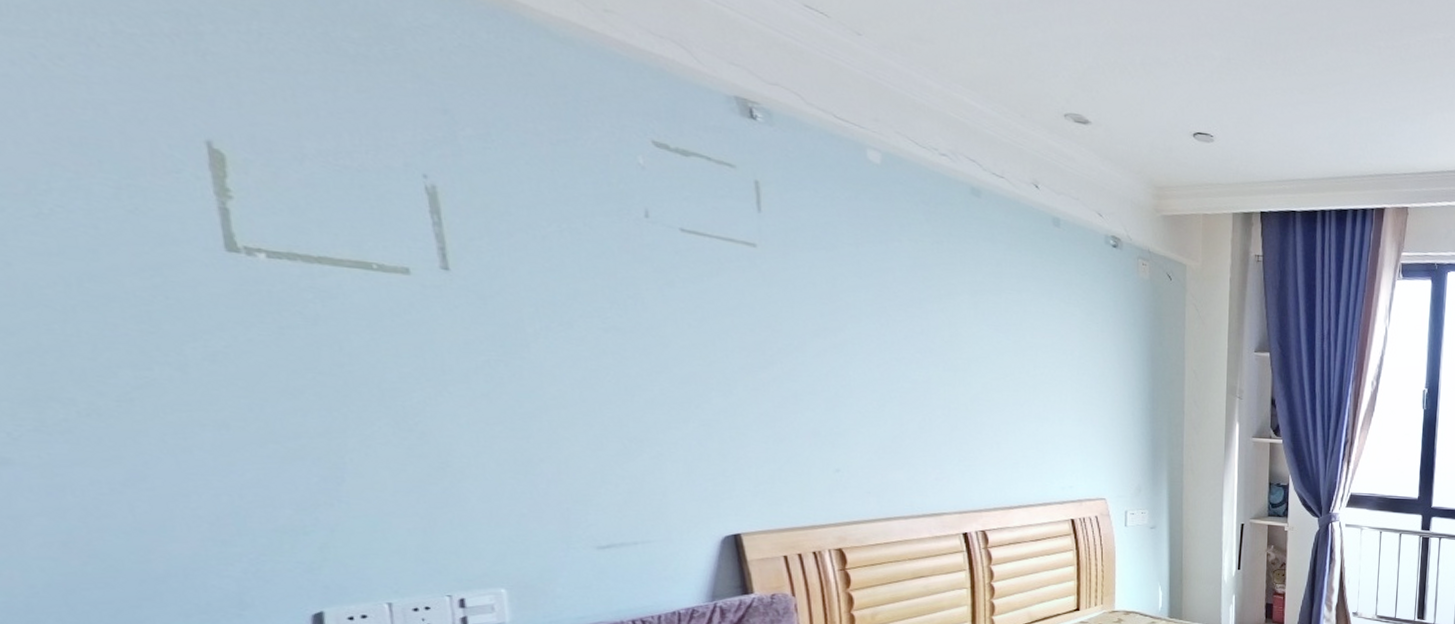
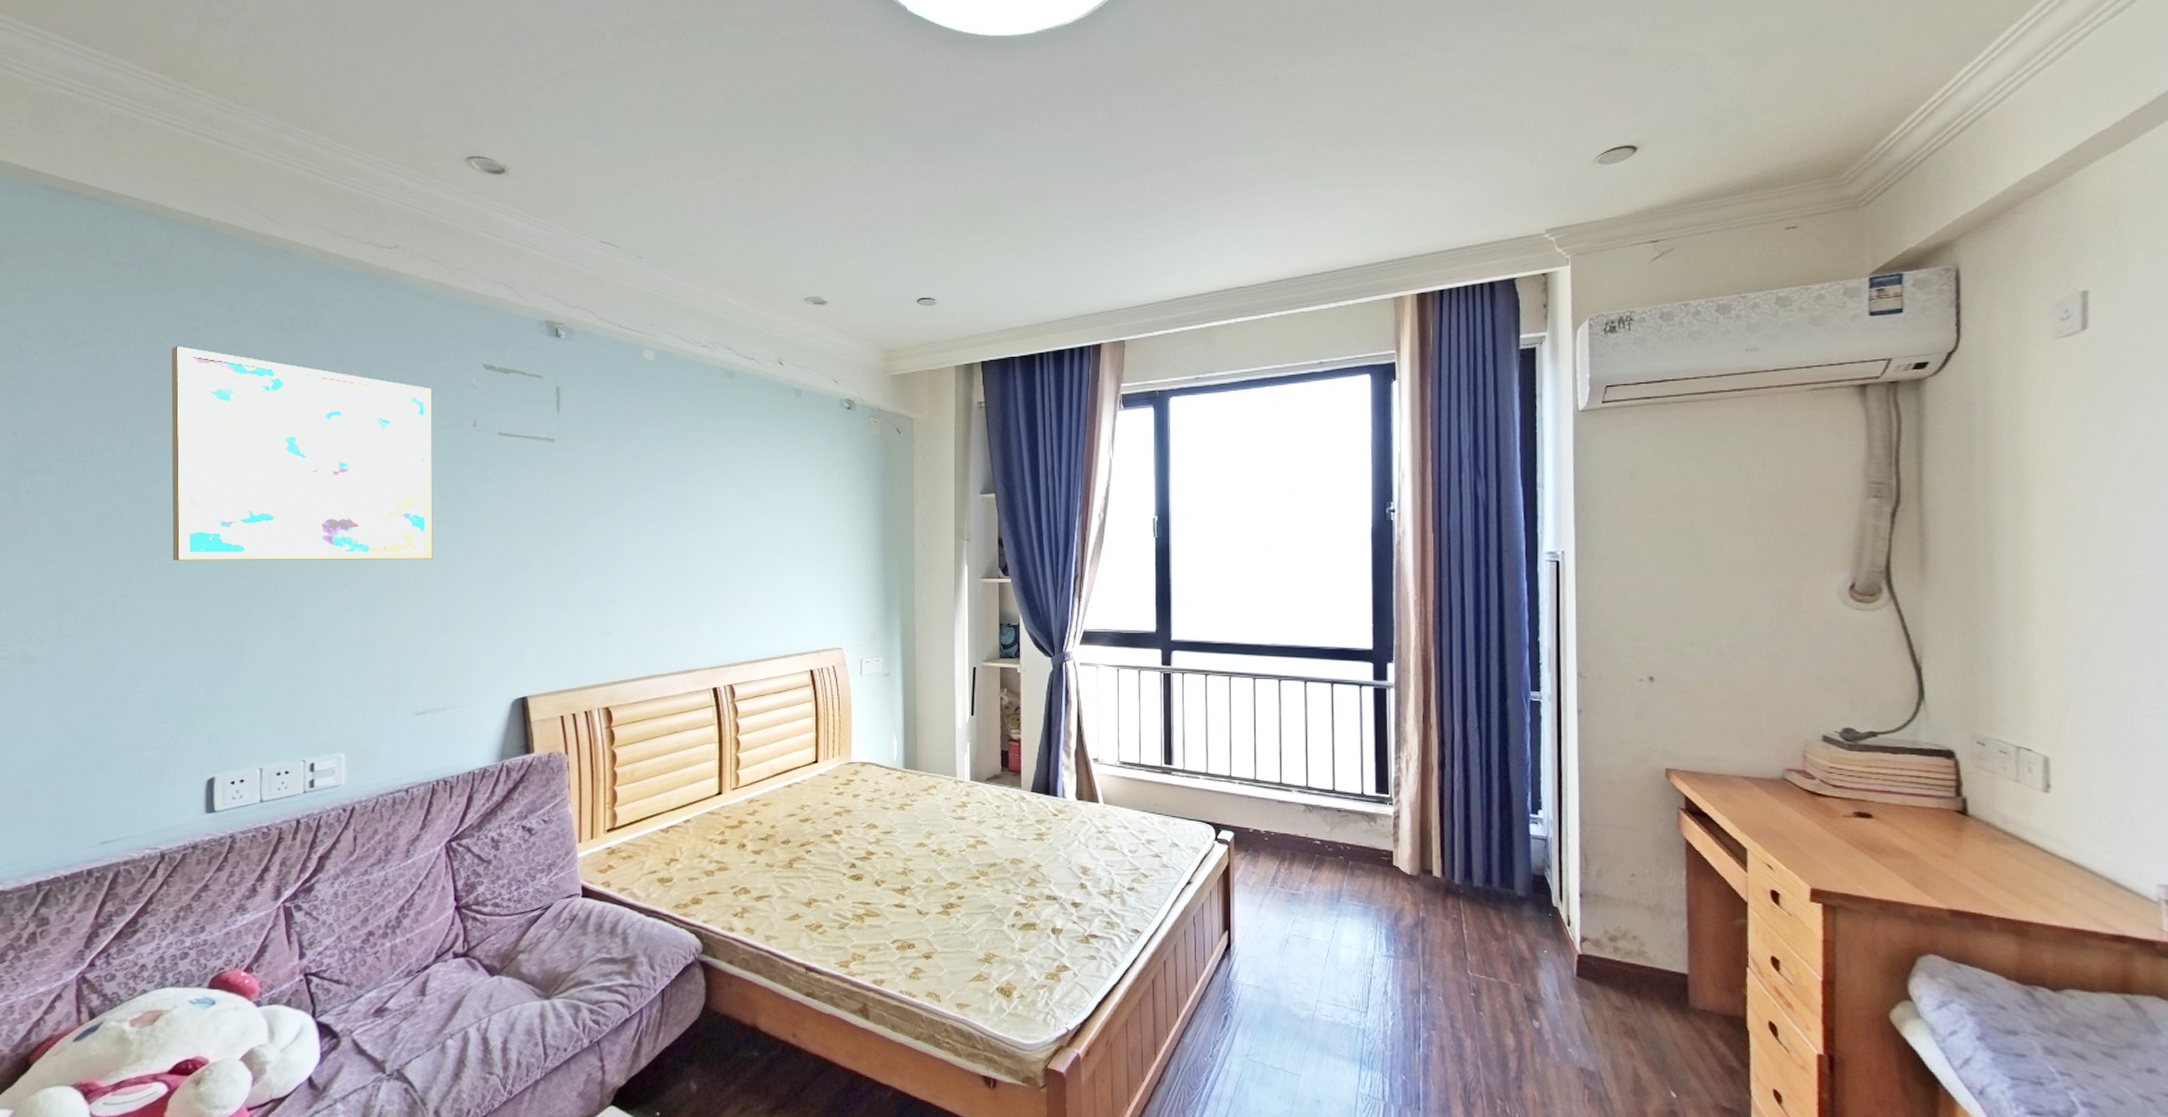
wall art: none [162,55,603,373] -> present [171,345,433,561]

